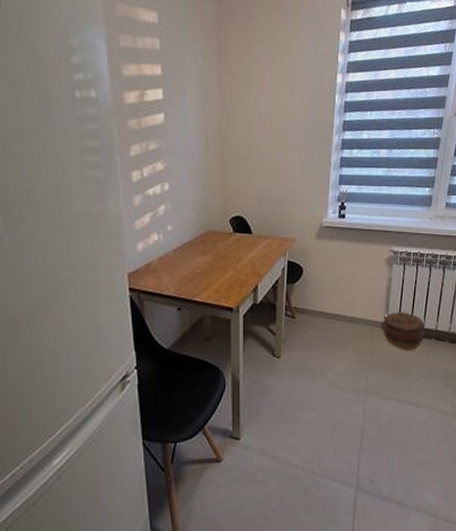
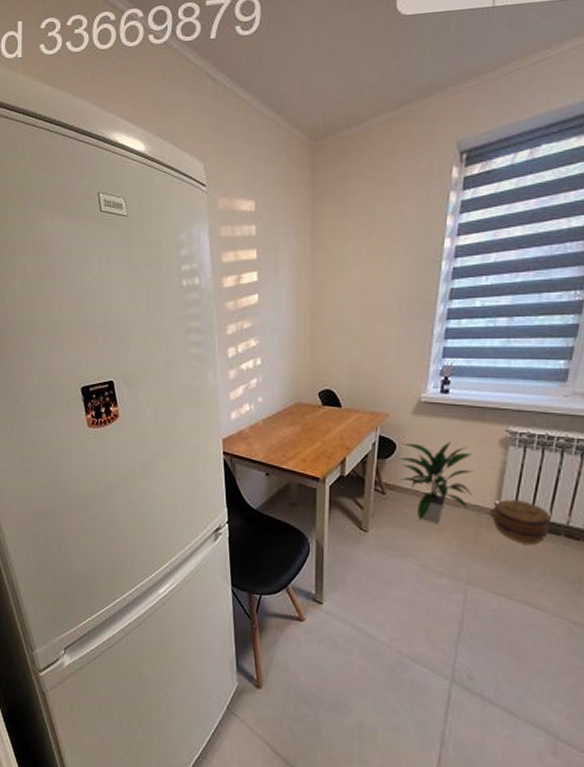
indoor plant: none [306,263,368,342] -> present [399,441,474,524]

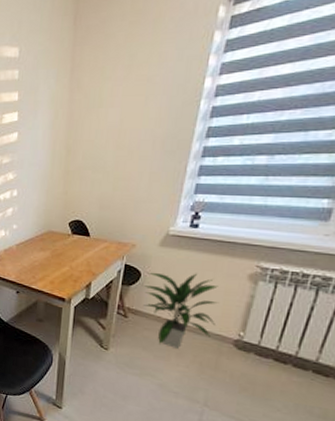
basket: present [493,500,550,545] -> none [235,332,298,377]

